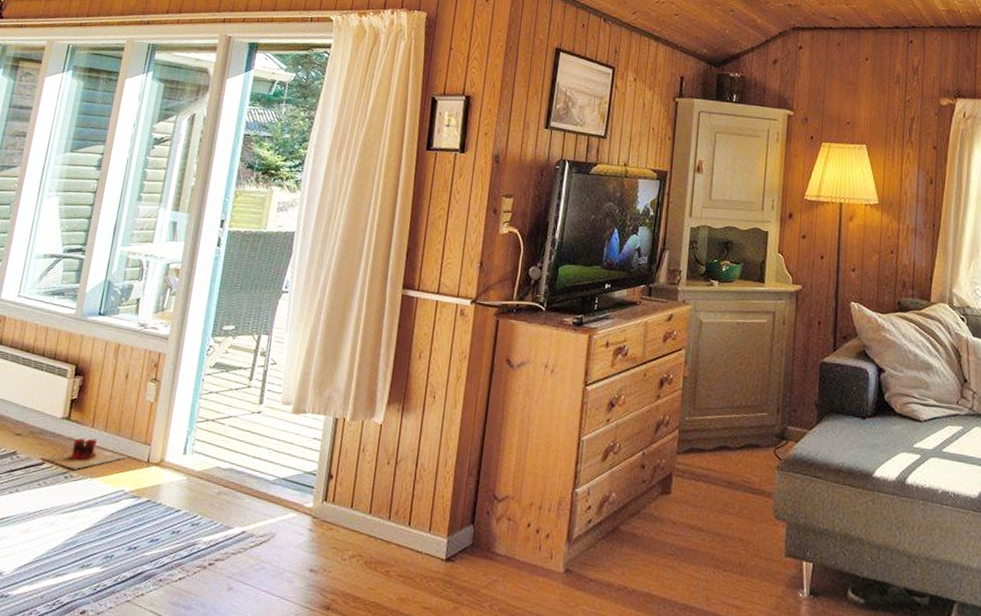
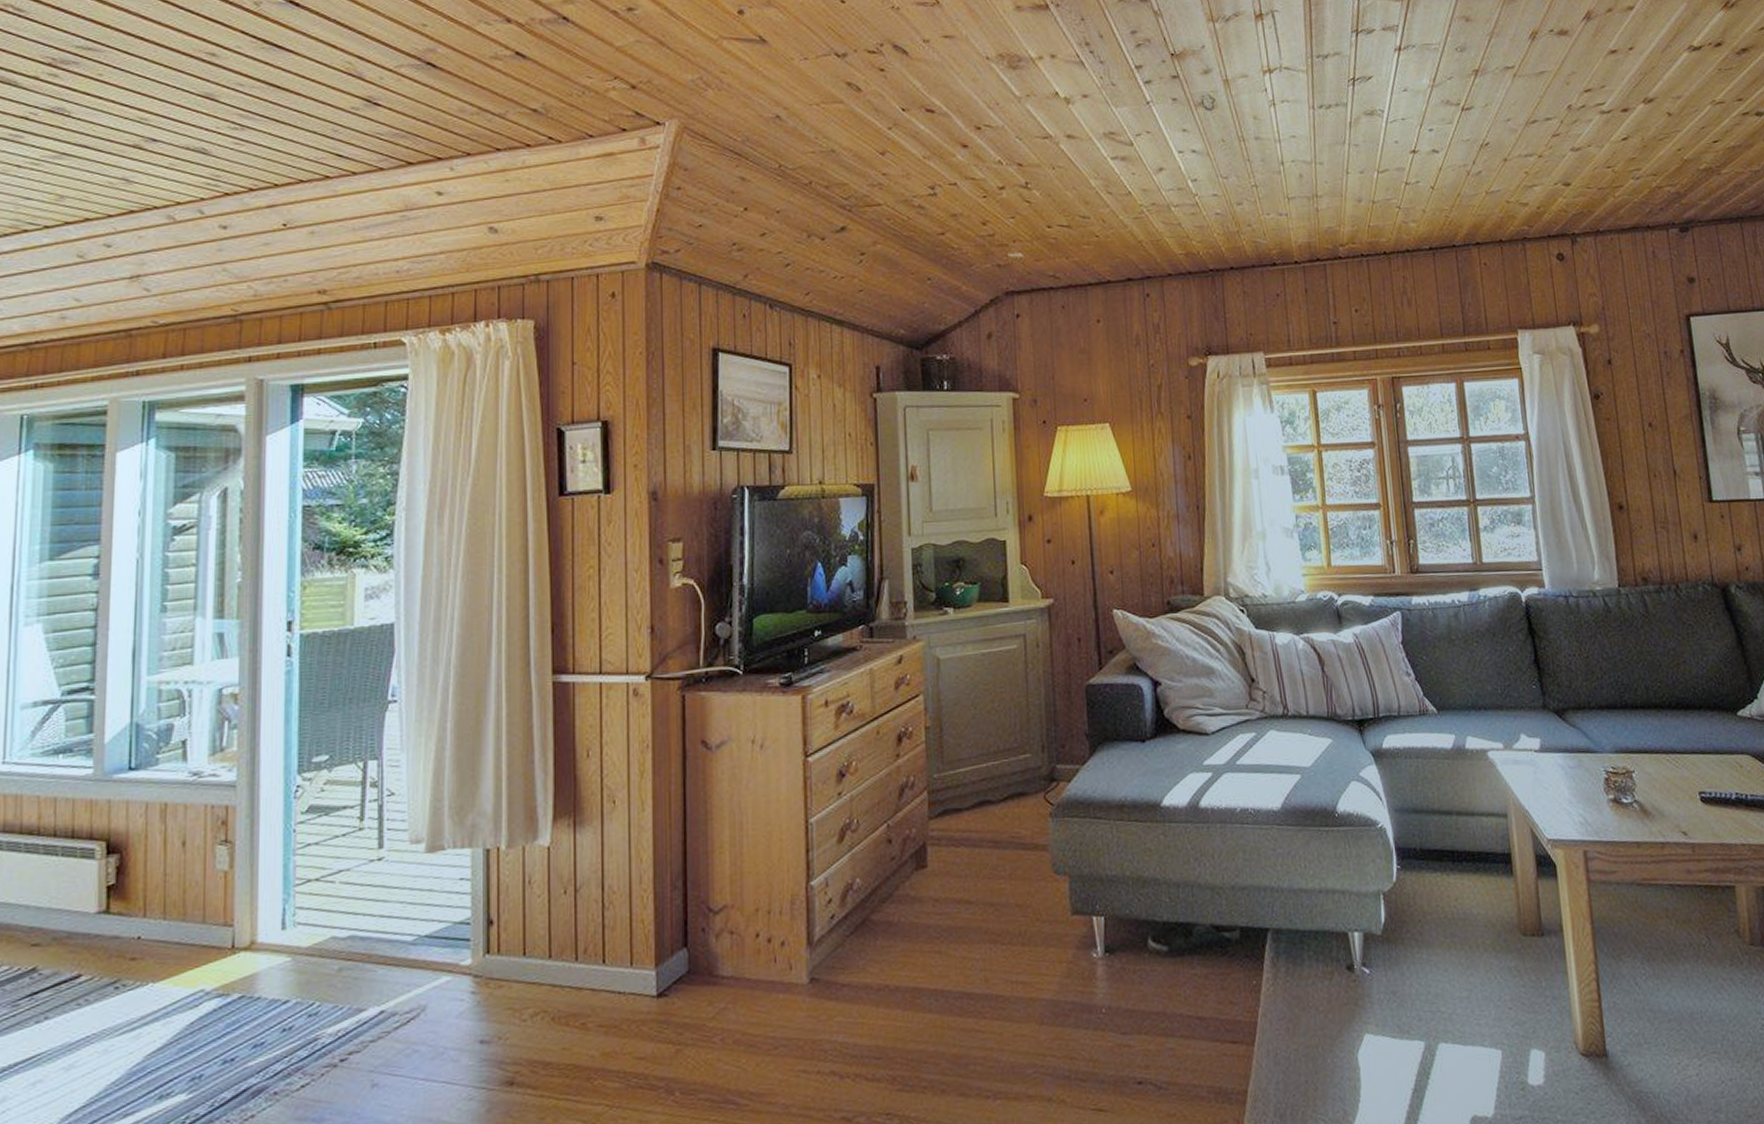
slippers: present [41,438,128,470] -> none [76,931,202,976]

